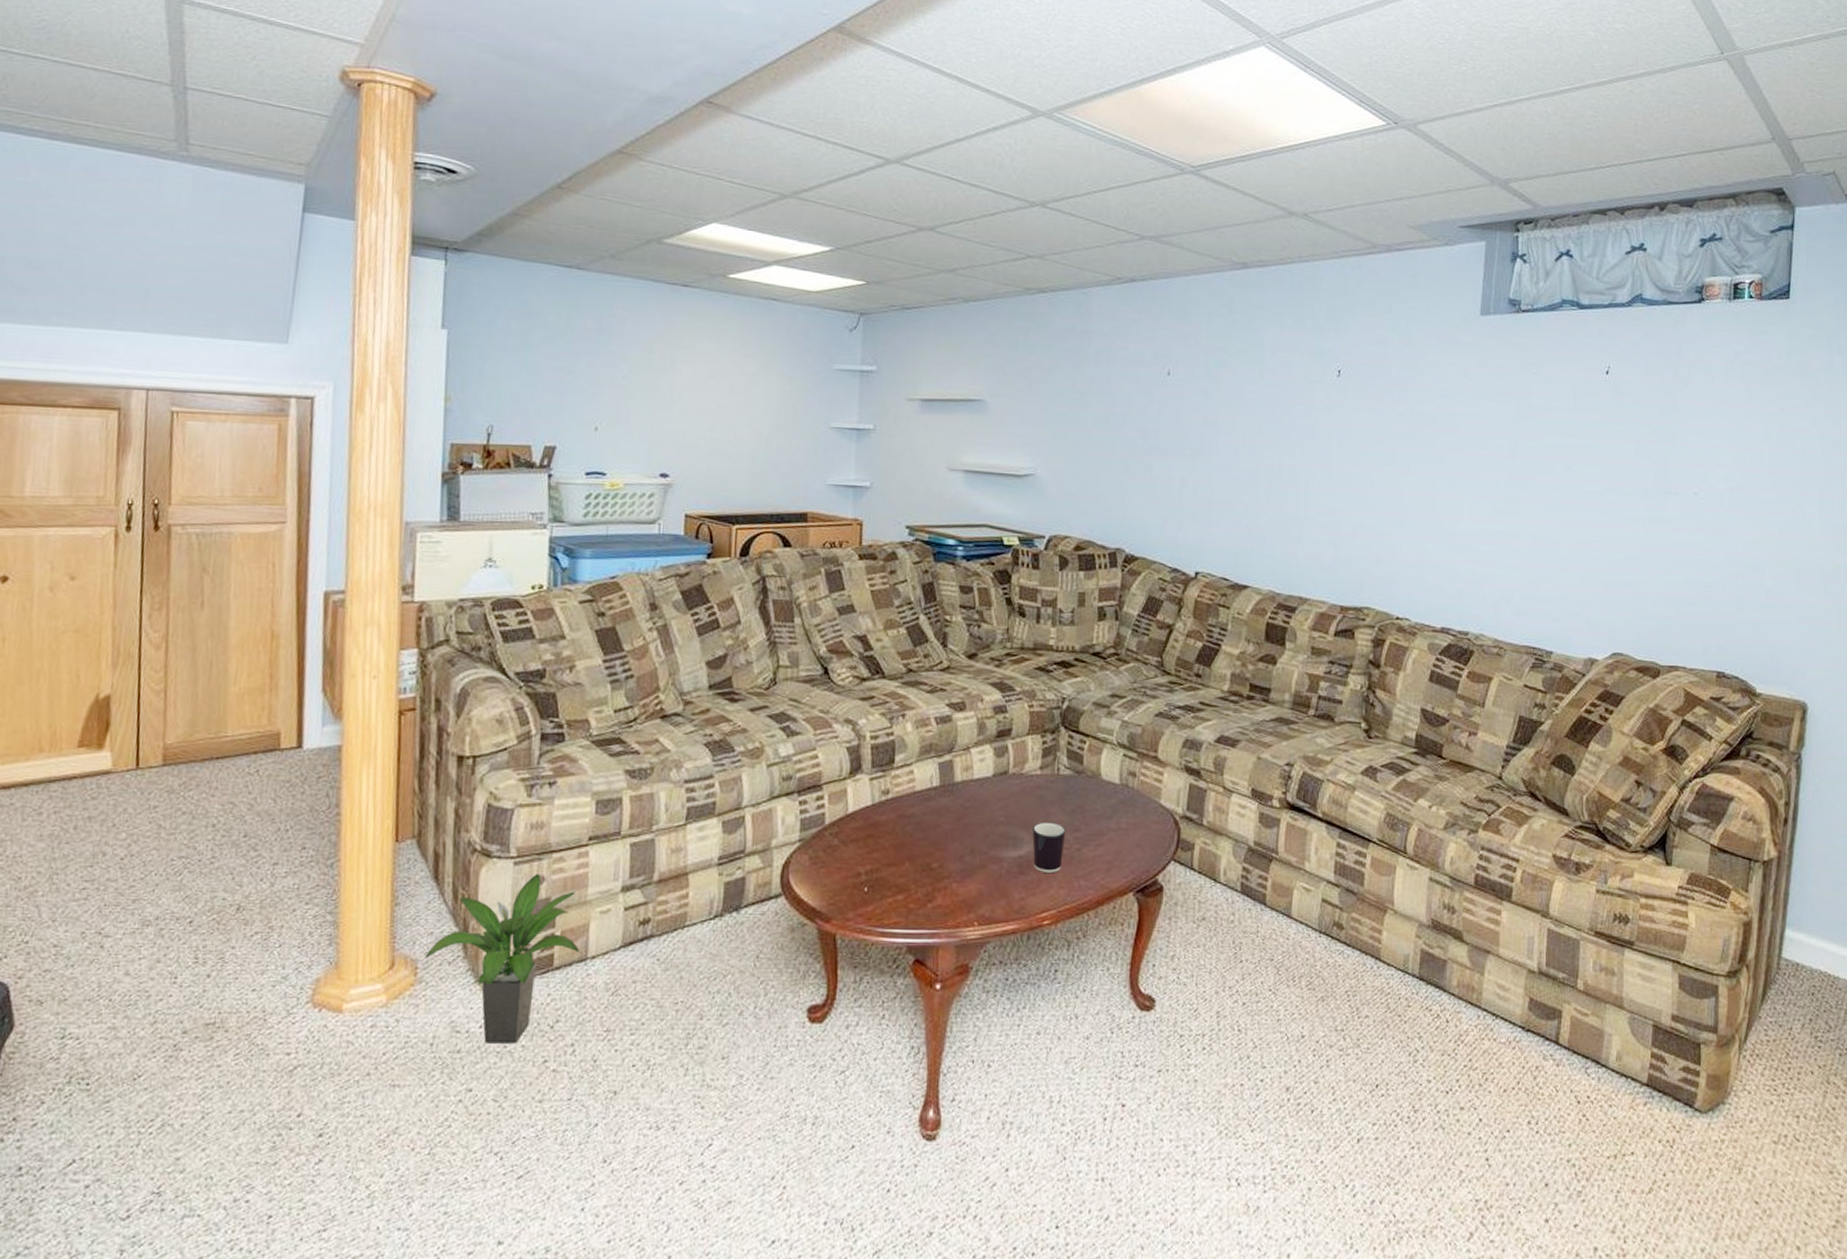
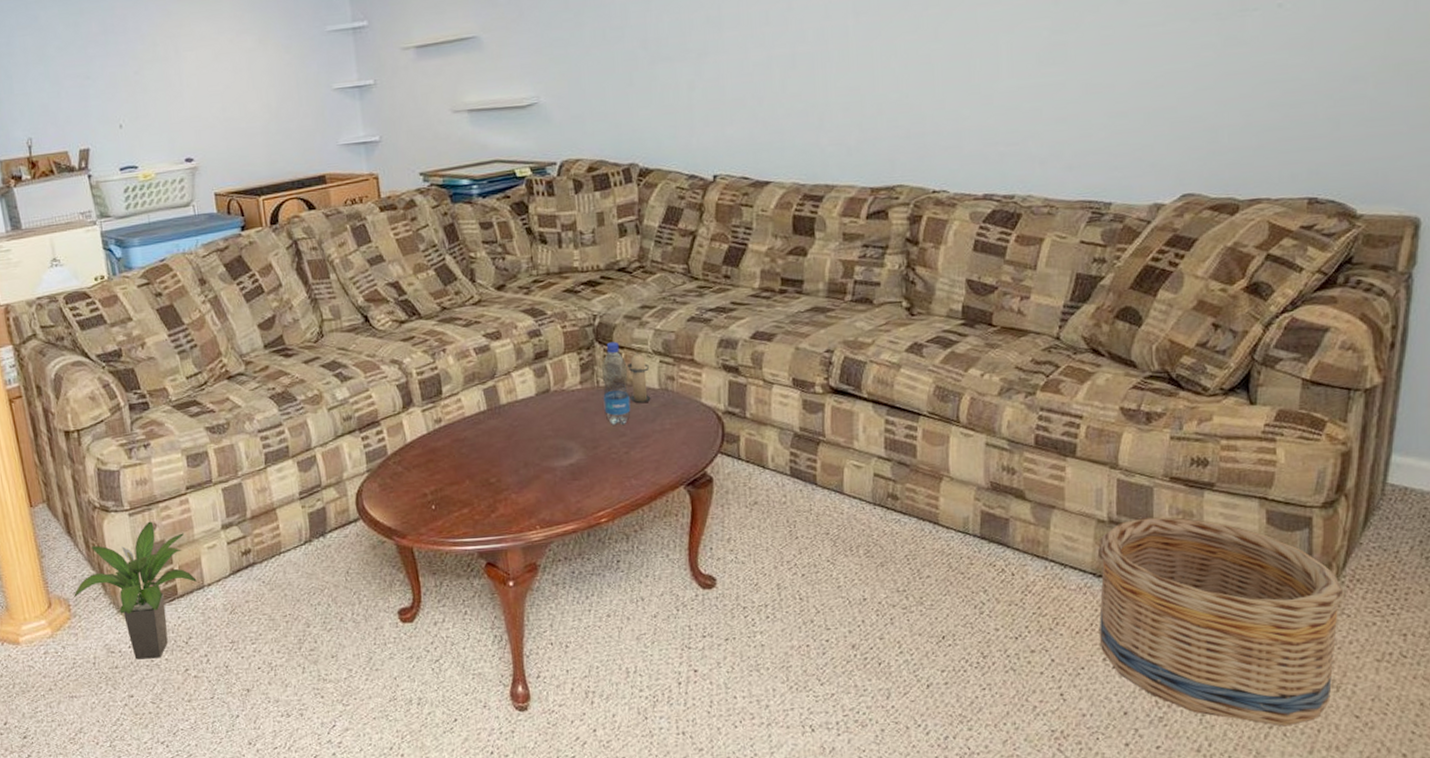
mug: present [1032,822,1066,874] -> none [580,430,613,477]
bottle: none [1061,728,1090,820] -> present [601,341,631,426]
candle: none [1089,742,1113,798] -> present [627,352,651,404]
basket: none [1525,972,1745,1209] -> present [1099,517,1344,727]

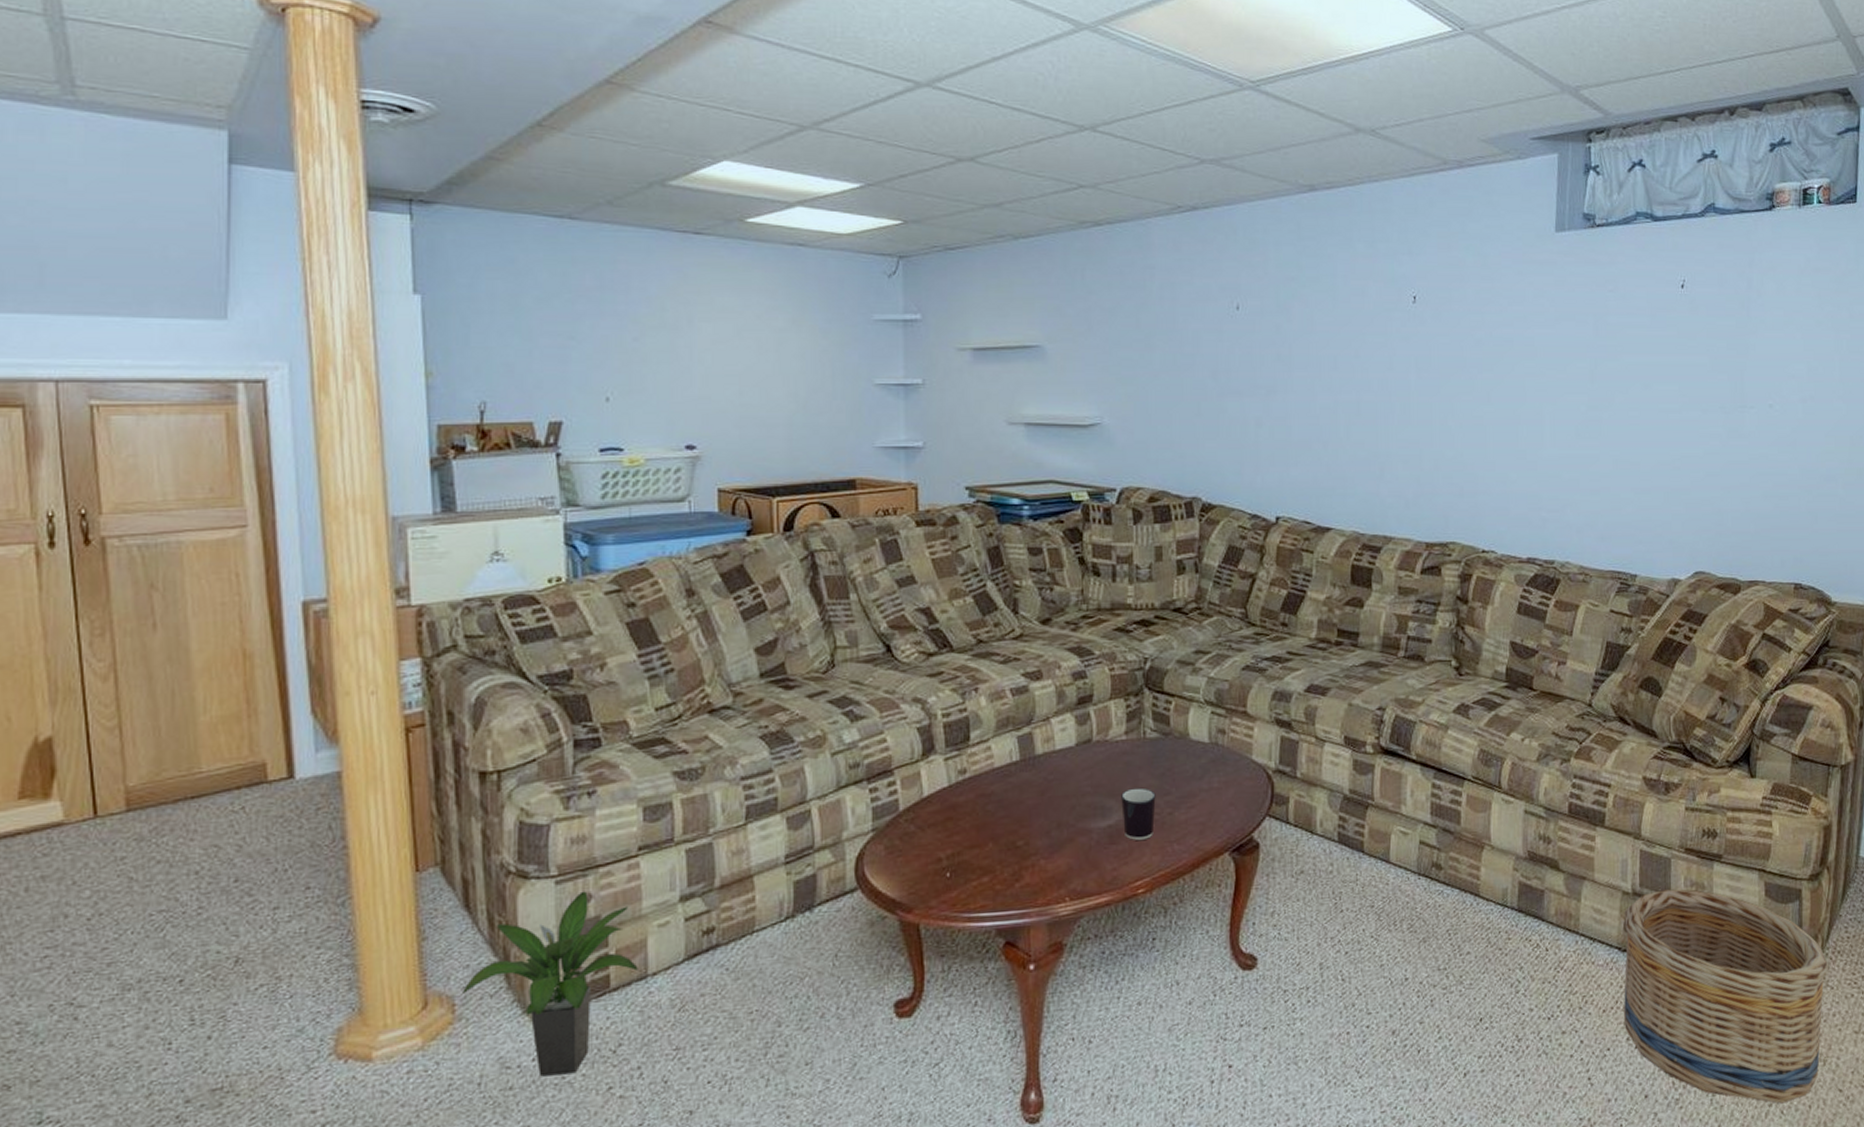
mug: none [580,430,613,477] -> present [1121,787,1156,841]
bottle: present [601,341,631,426] -> none [1149,688,1178,783]
candle: present [627,352,651,404] -> none [1177,701,1201,759]

